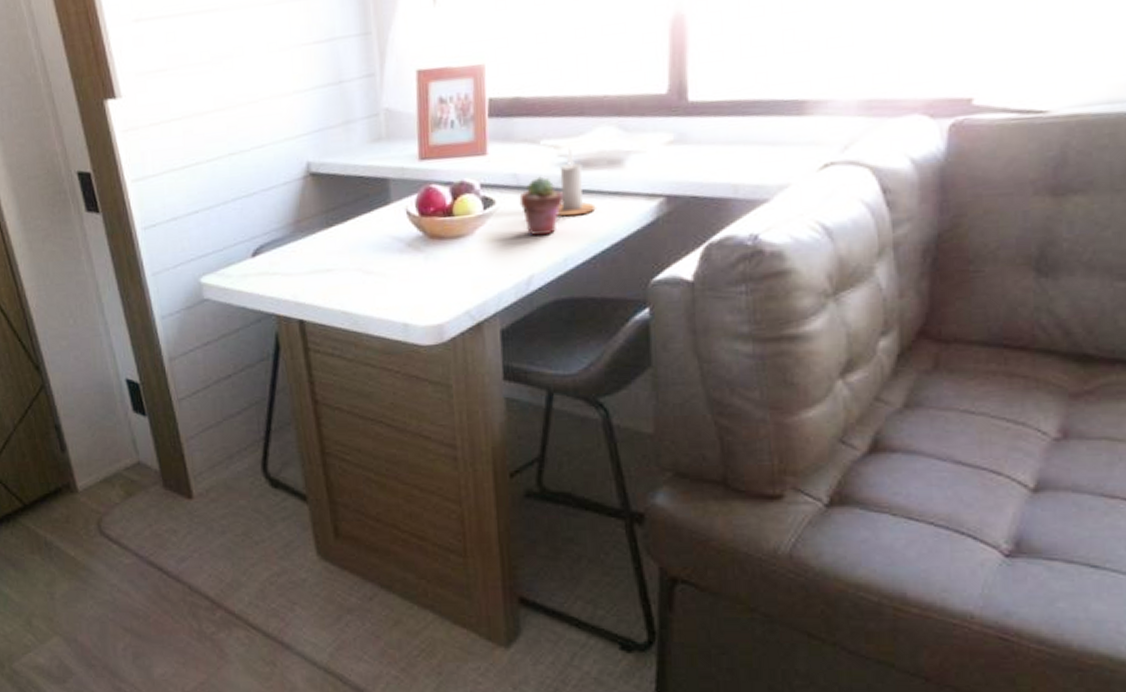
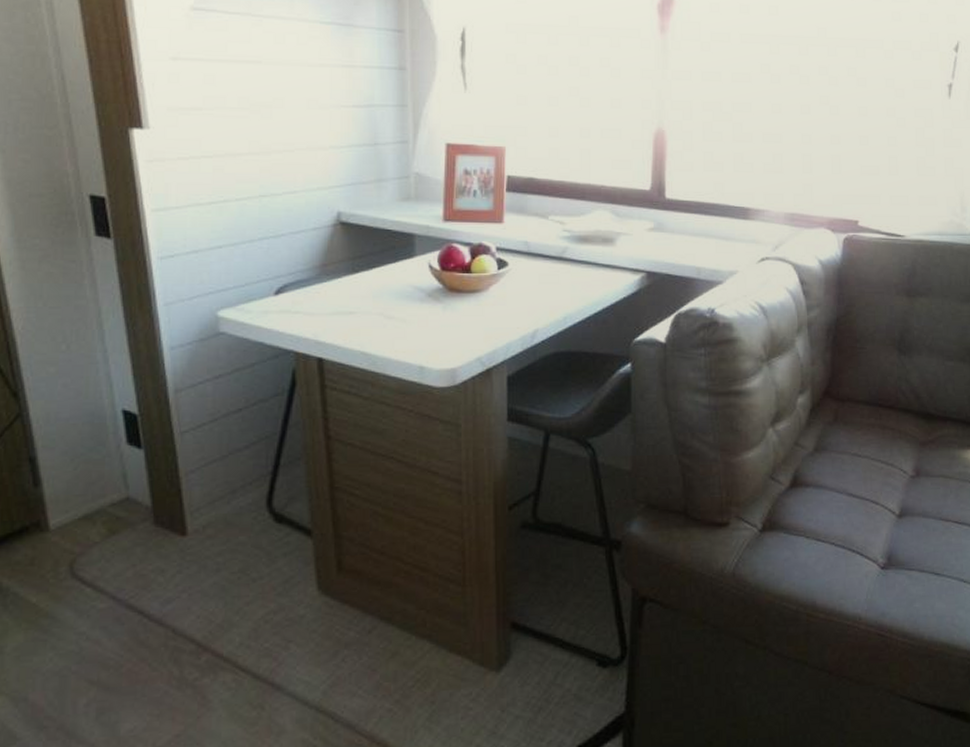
potted succulent: present [519,176,564,236] -> none [529,246,566,296]
candle: present [557,146,596,217] -> none [560,224,592,282]

